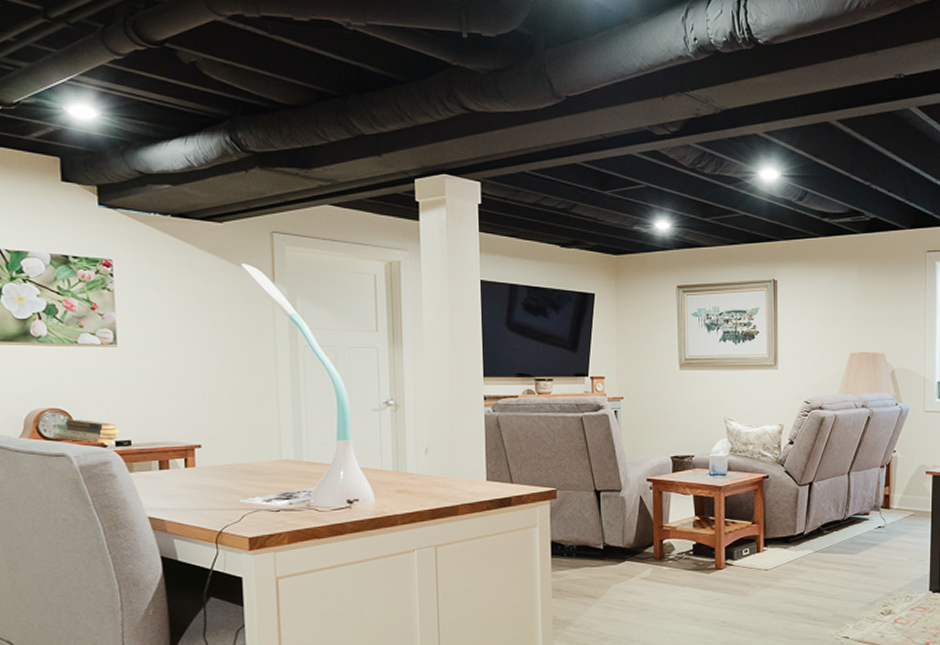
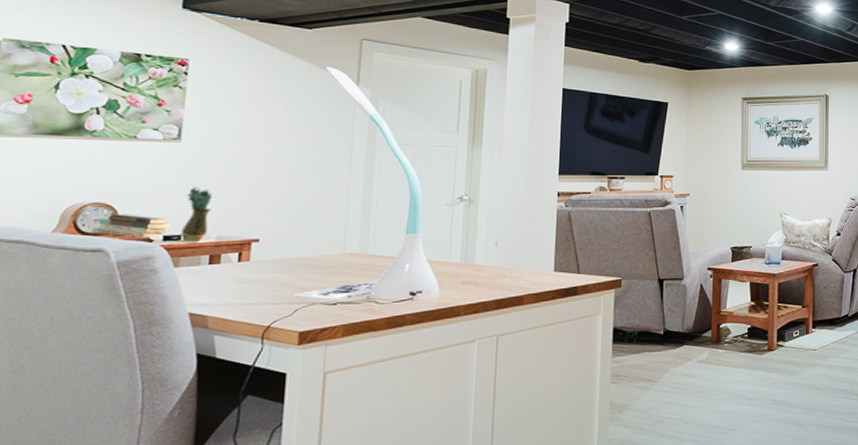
vase: none [130,391,155,449] -> present [180,186,213,243]

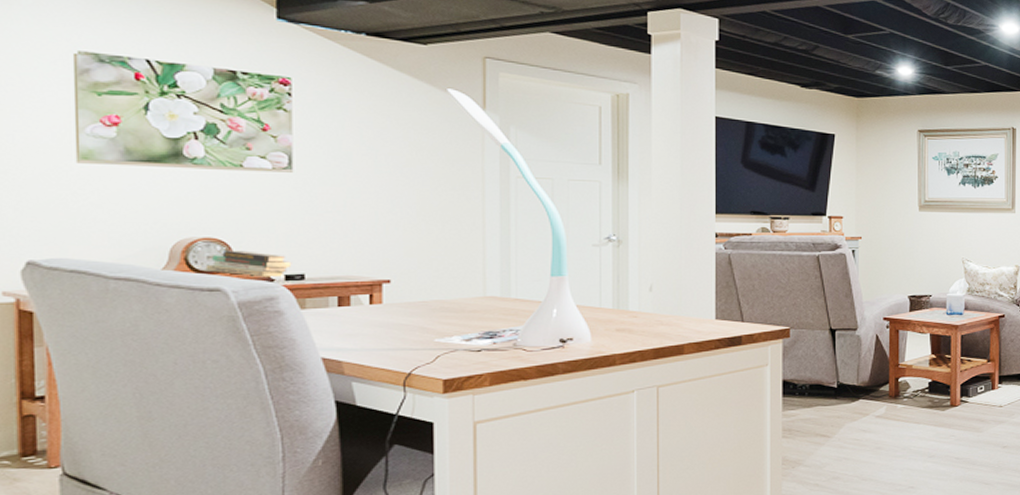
vase: present [180,186,213,243] -> none [303,221,335,283]

